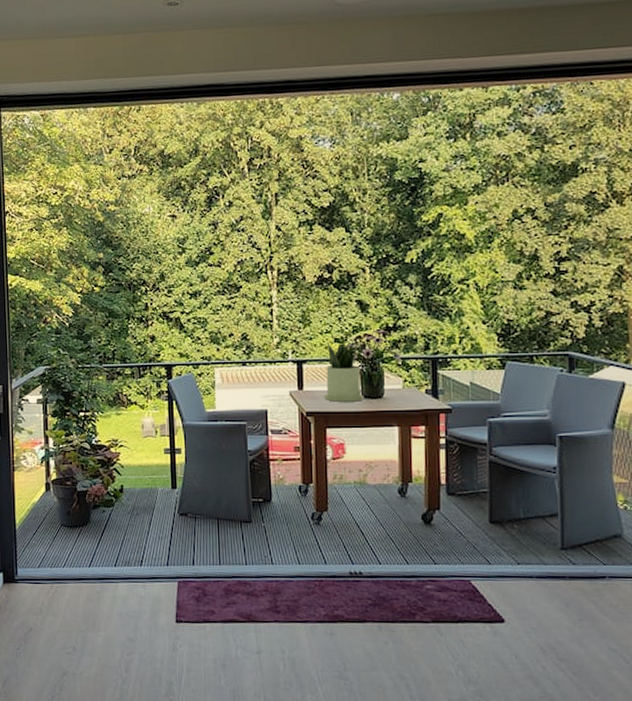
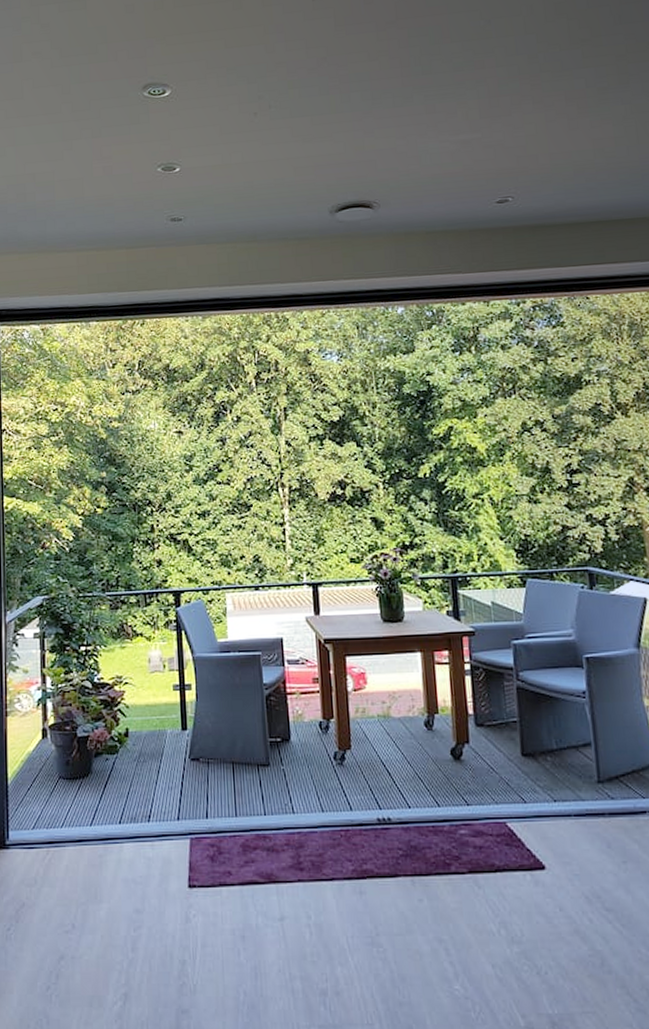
planter: present [323,342,364,402] -> none [341,562,384,627]

